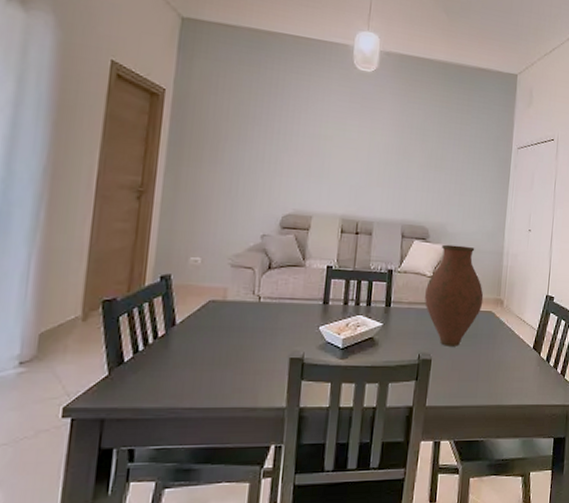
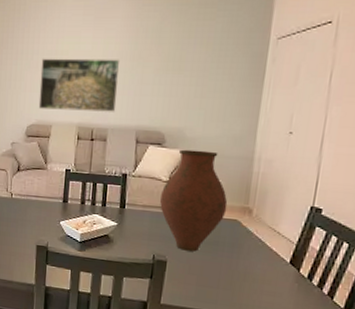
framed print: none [296,141,387,205] -> present [38,58,120,112]

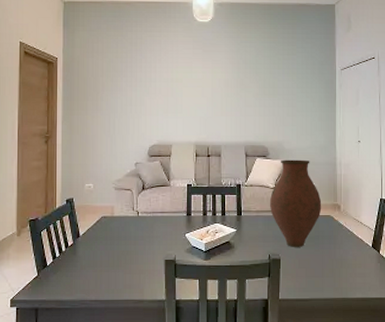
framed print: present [38,58,120,112] -> none [159,85,227,131]

